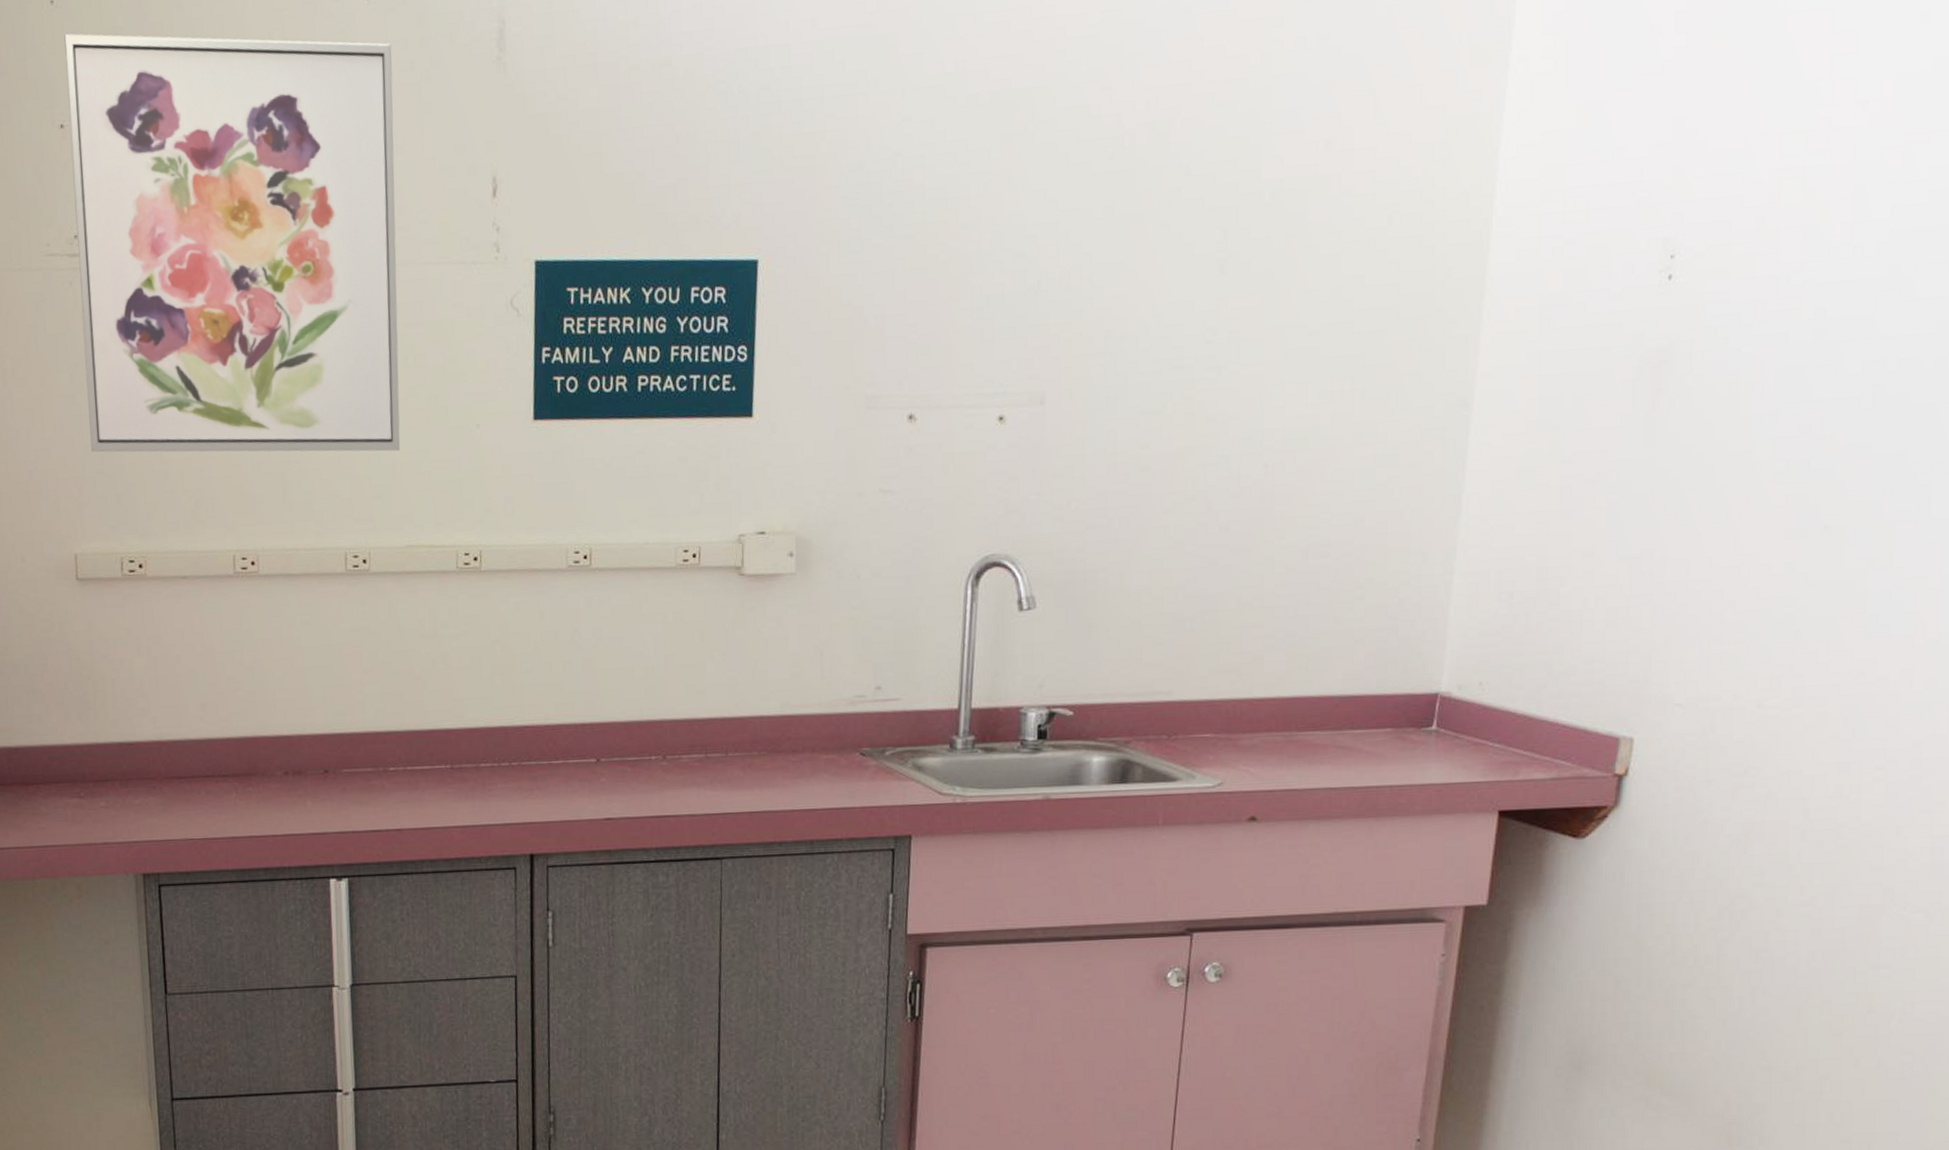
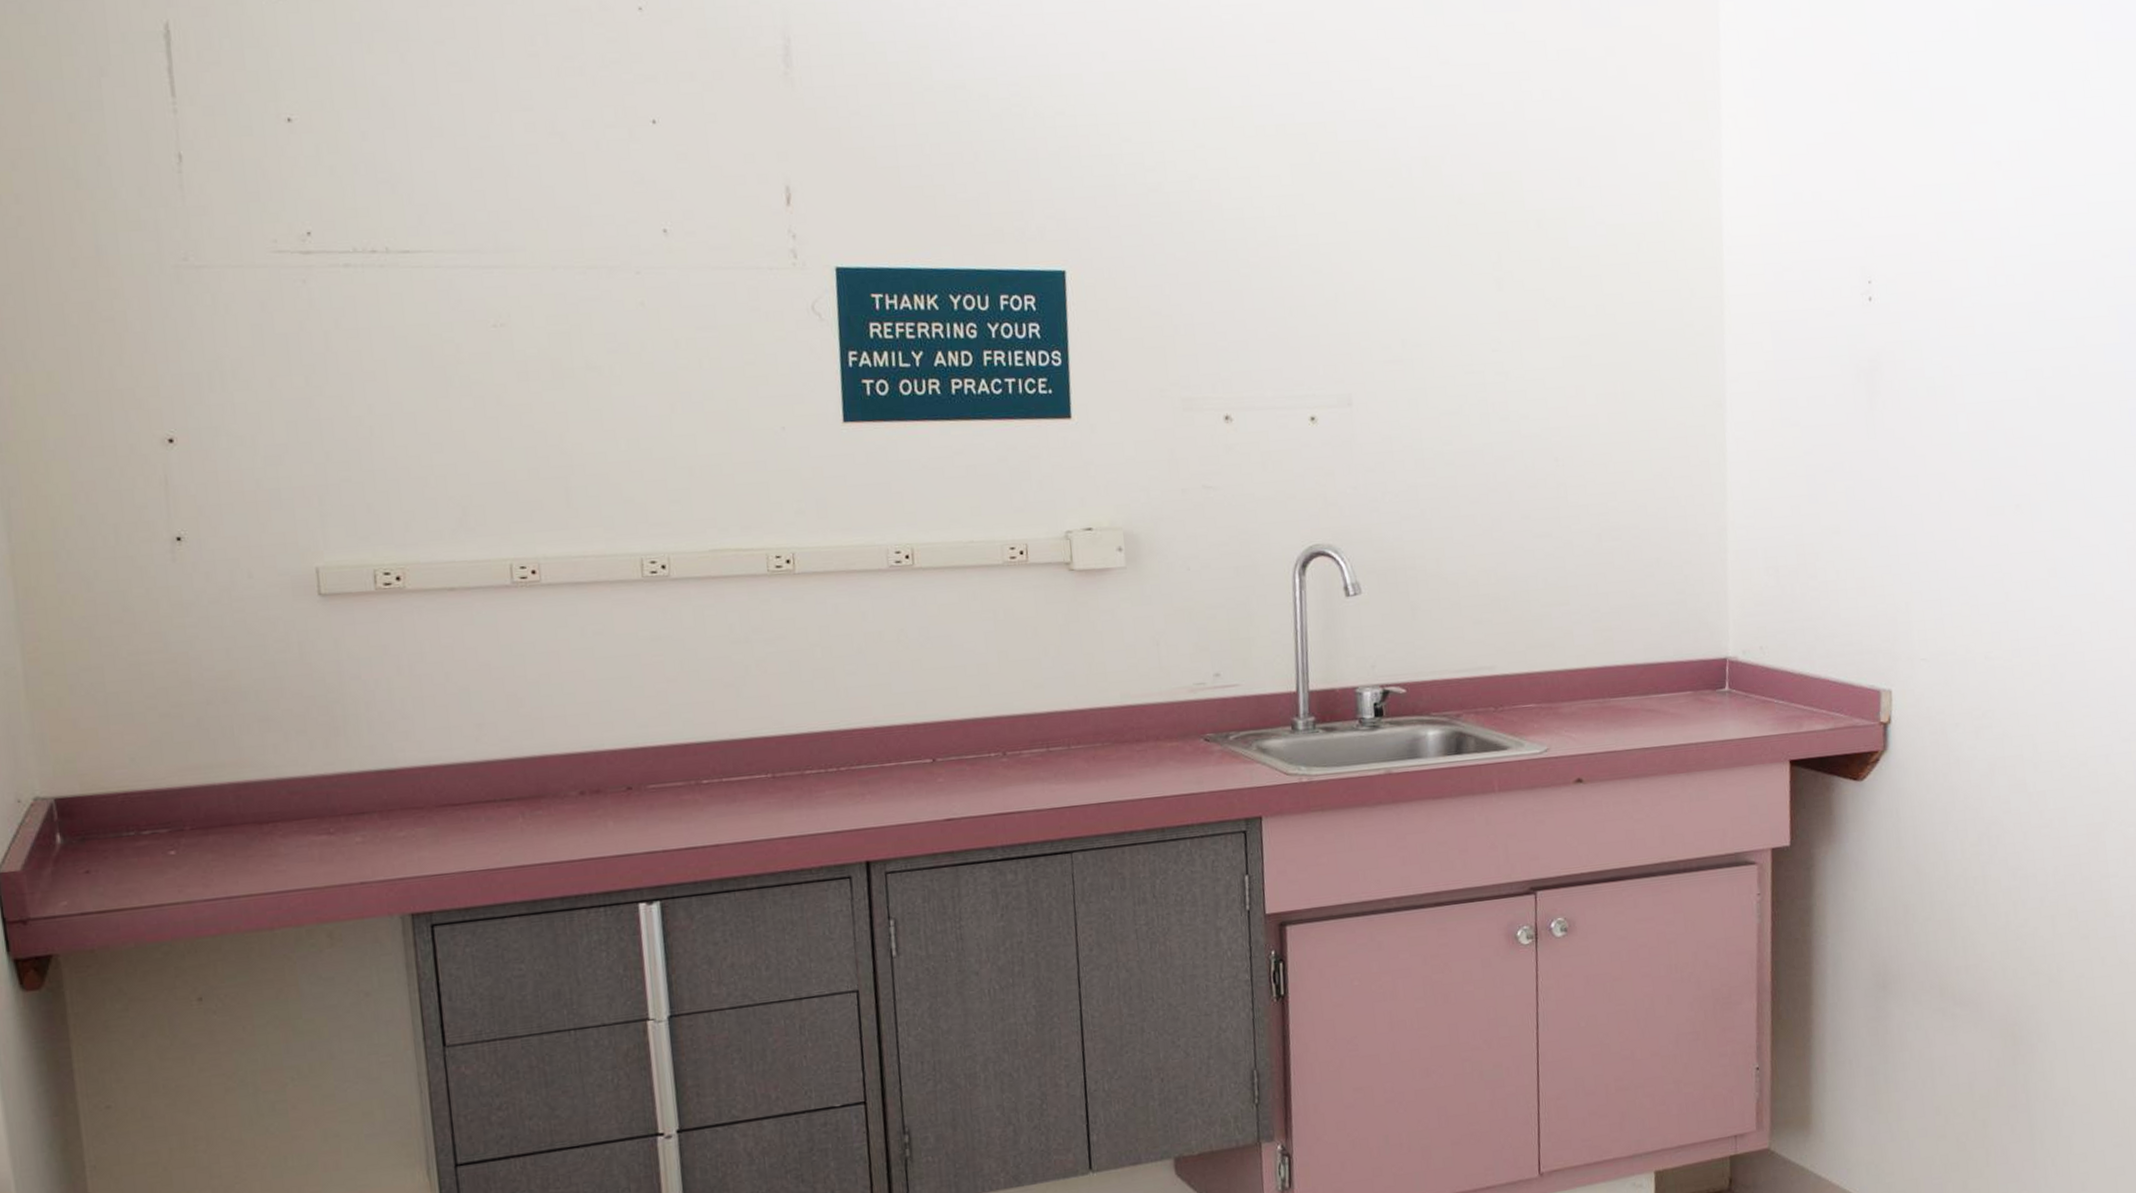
wall art: present [64,33,400,453] -> none [290,27,698,459]

